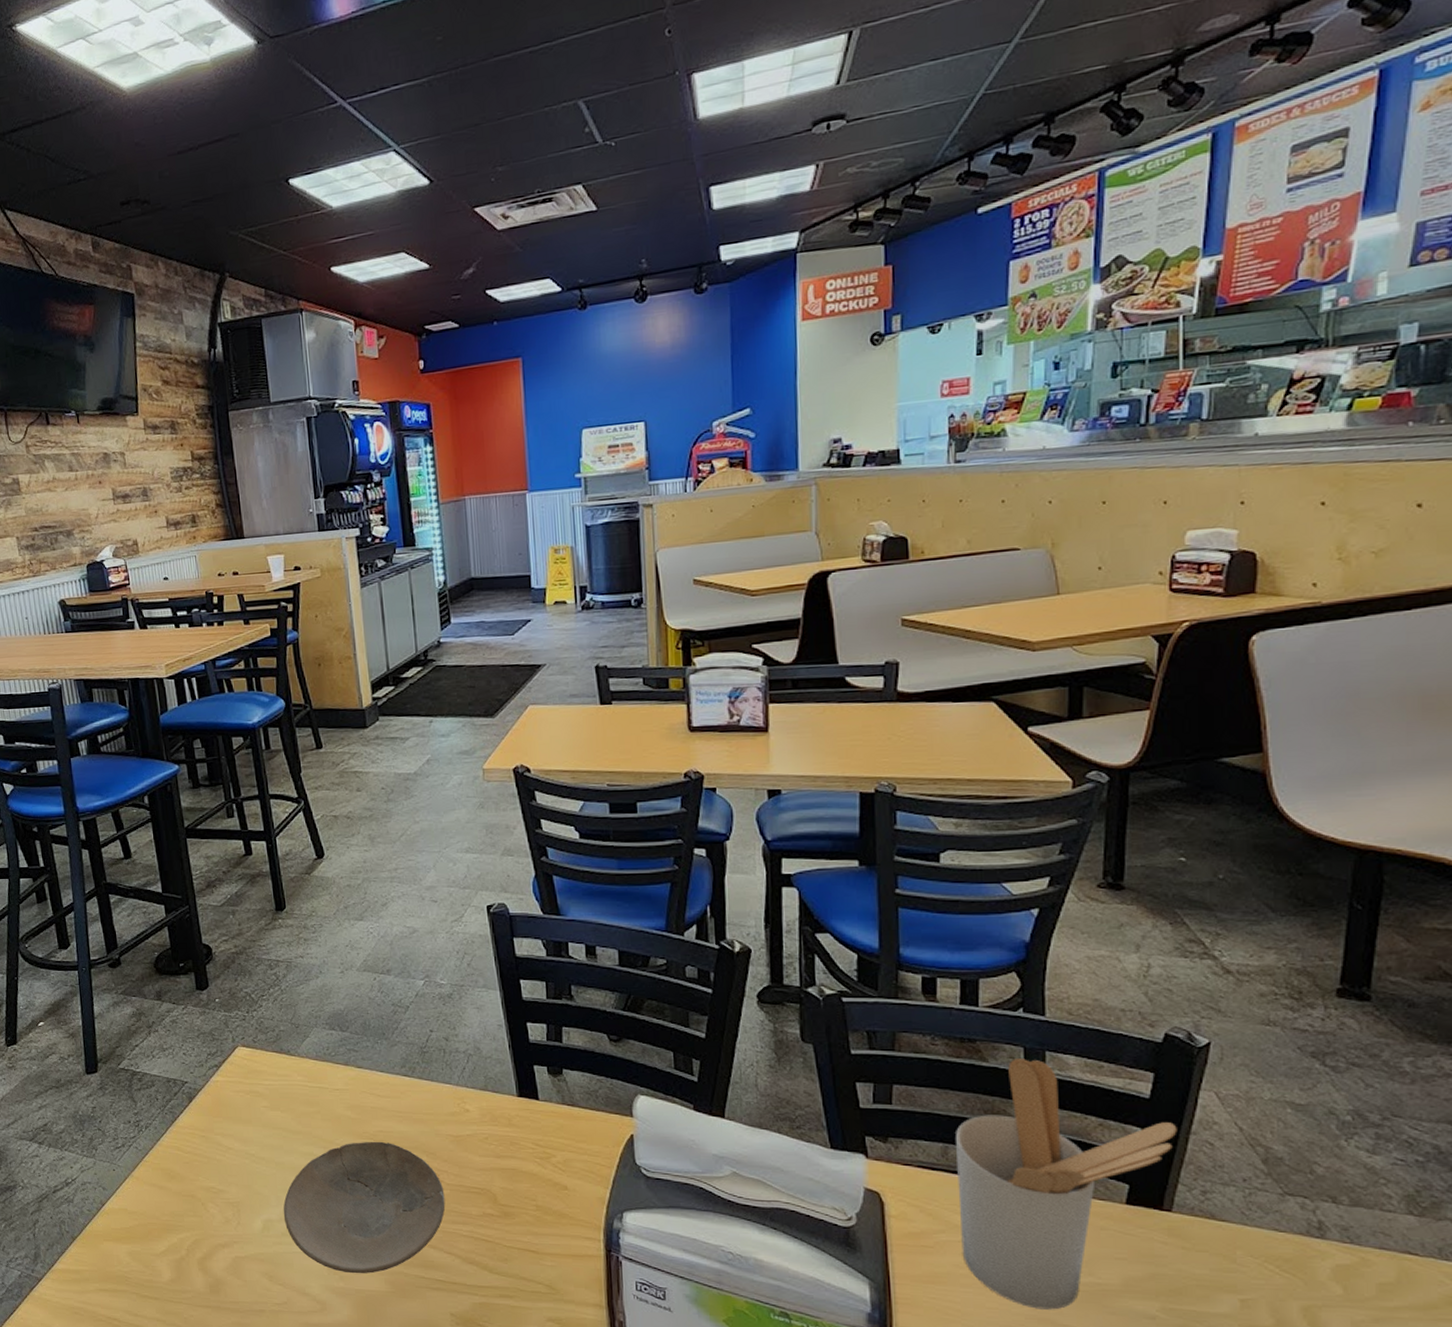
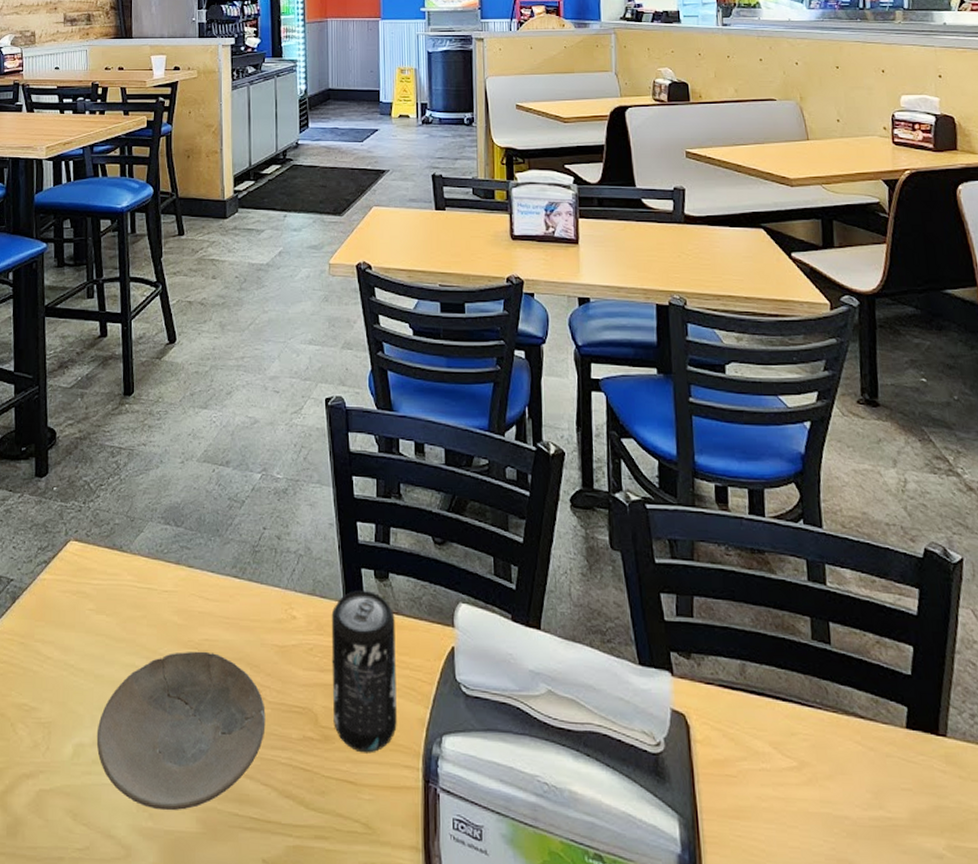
beverage can: none [505,1086,577,1227] -> present [331,591,397,753]
utensil holder: present [956,1059,1177,1310] -> none [751,571,944,849]

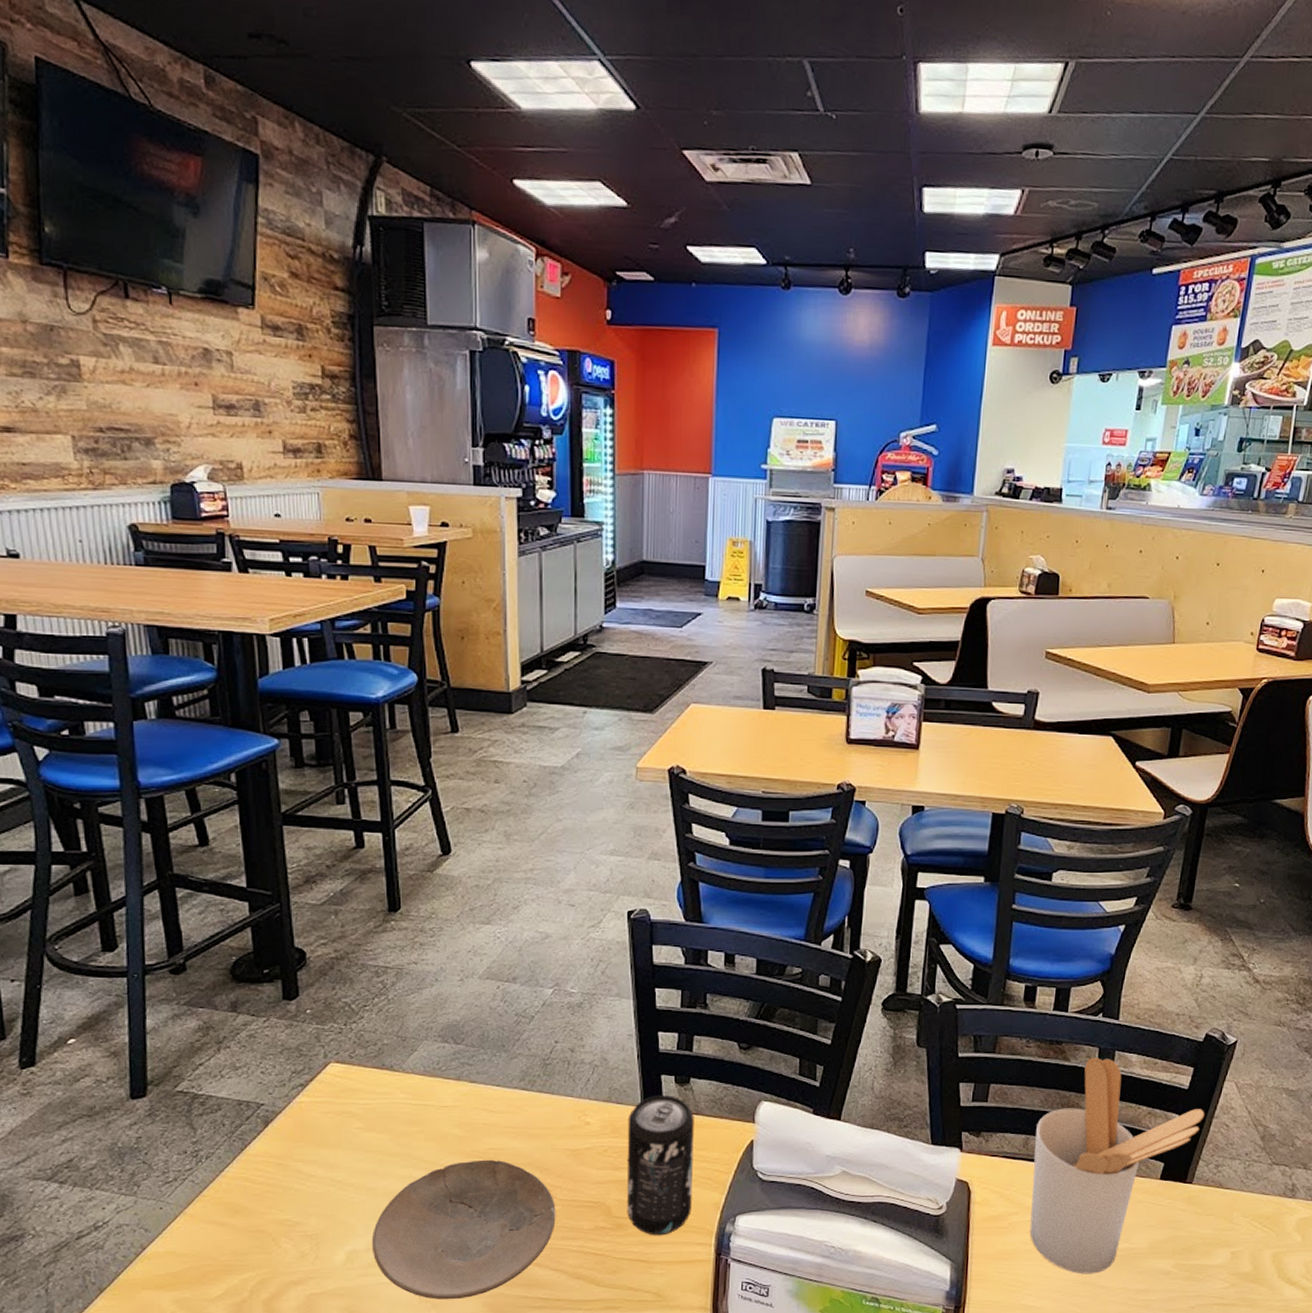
utensil holder: none [751,571,944,849] -> present [1029,1058,1205,1274]

